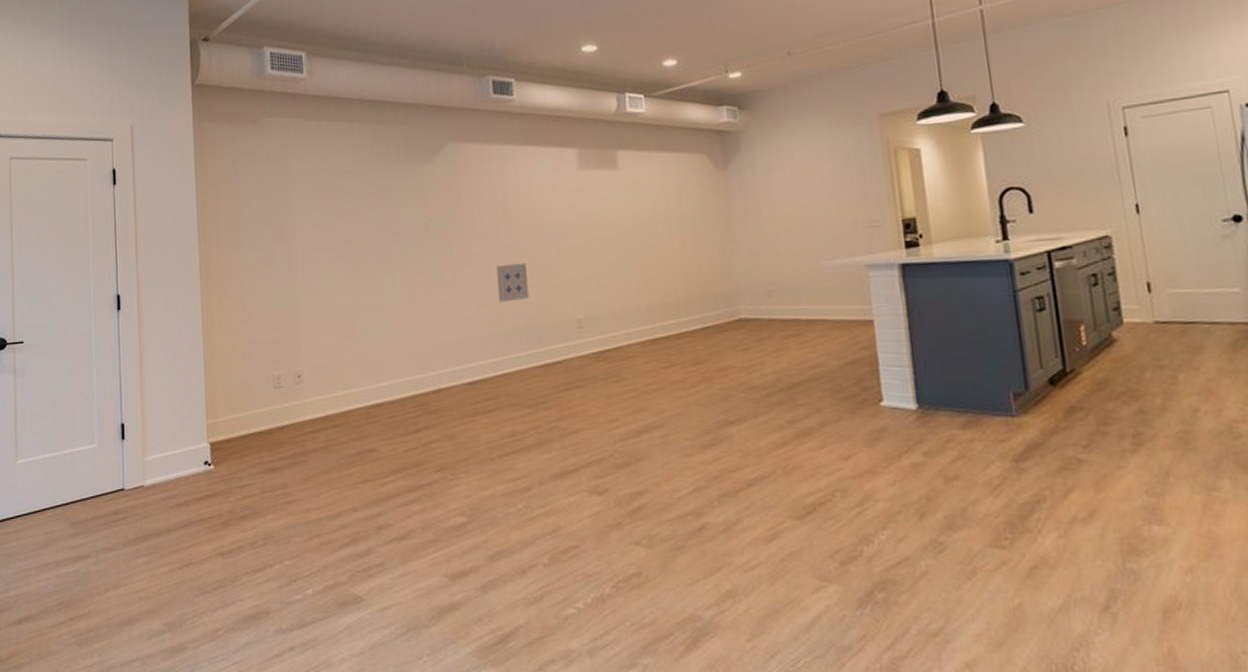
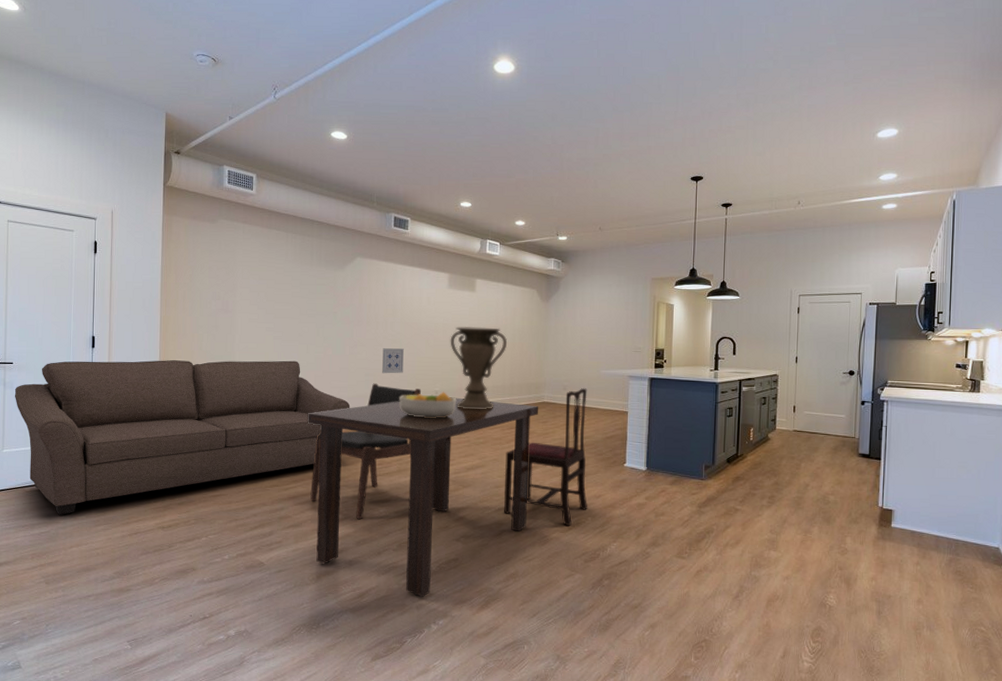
sofa: none [27,297,460,545] -> present [14,360,350,515]
dining table: none [402,325,740,636] -> present [307,397,538,597]
dining chair: none [416,317,557,521] -> present [310,383,421,519]
fruit bowl: none [527,319,610,362] -> present [399,392,456,418]
vase: none [590,216,674,342] -> present [450,327,507,410]
dining chair: none [693,290,834,508] -> present [504,387,588,526]

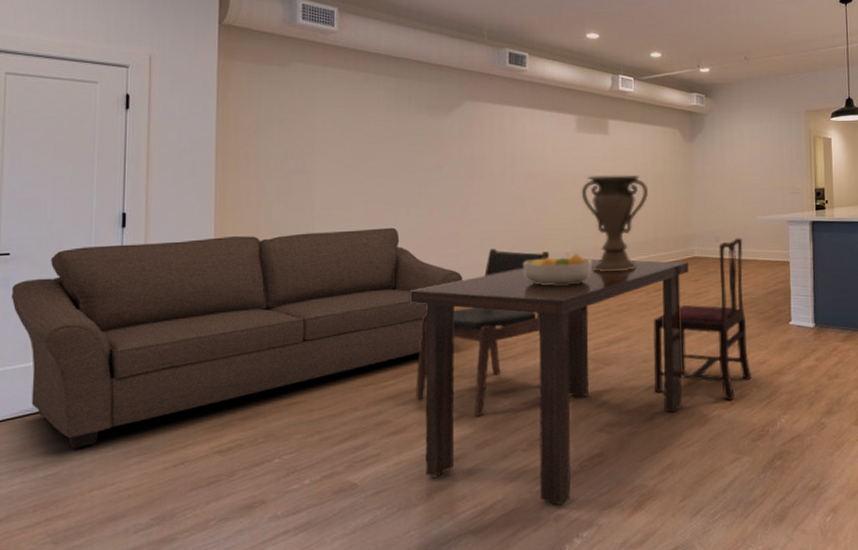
wall art: present [382,348,404,374] -> none [501,205,527,237]

